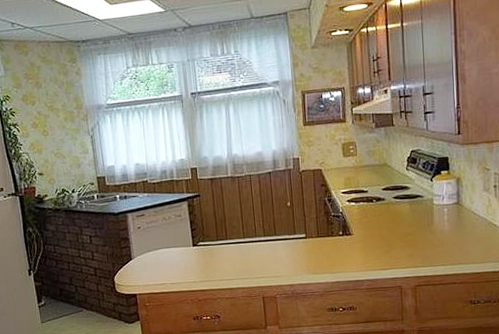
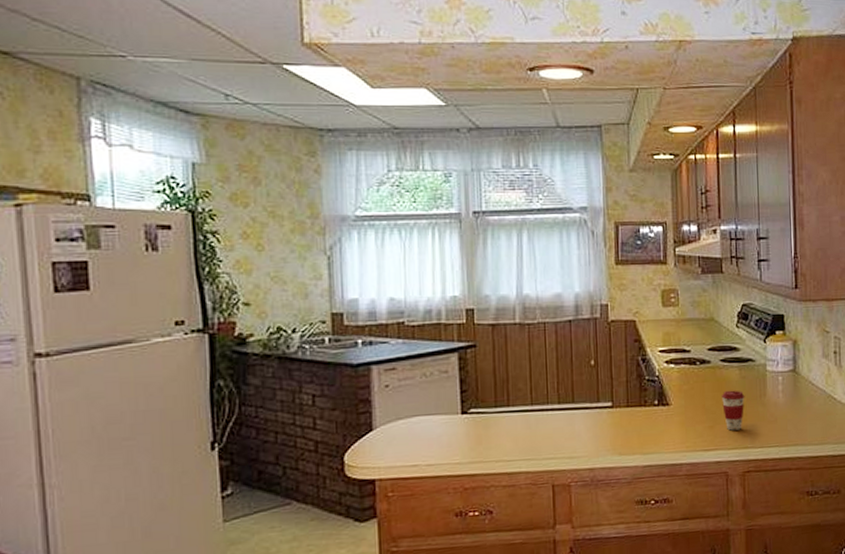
coffee cup: none [395,221,415,254] -> present [722,390,745,431]

